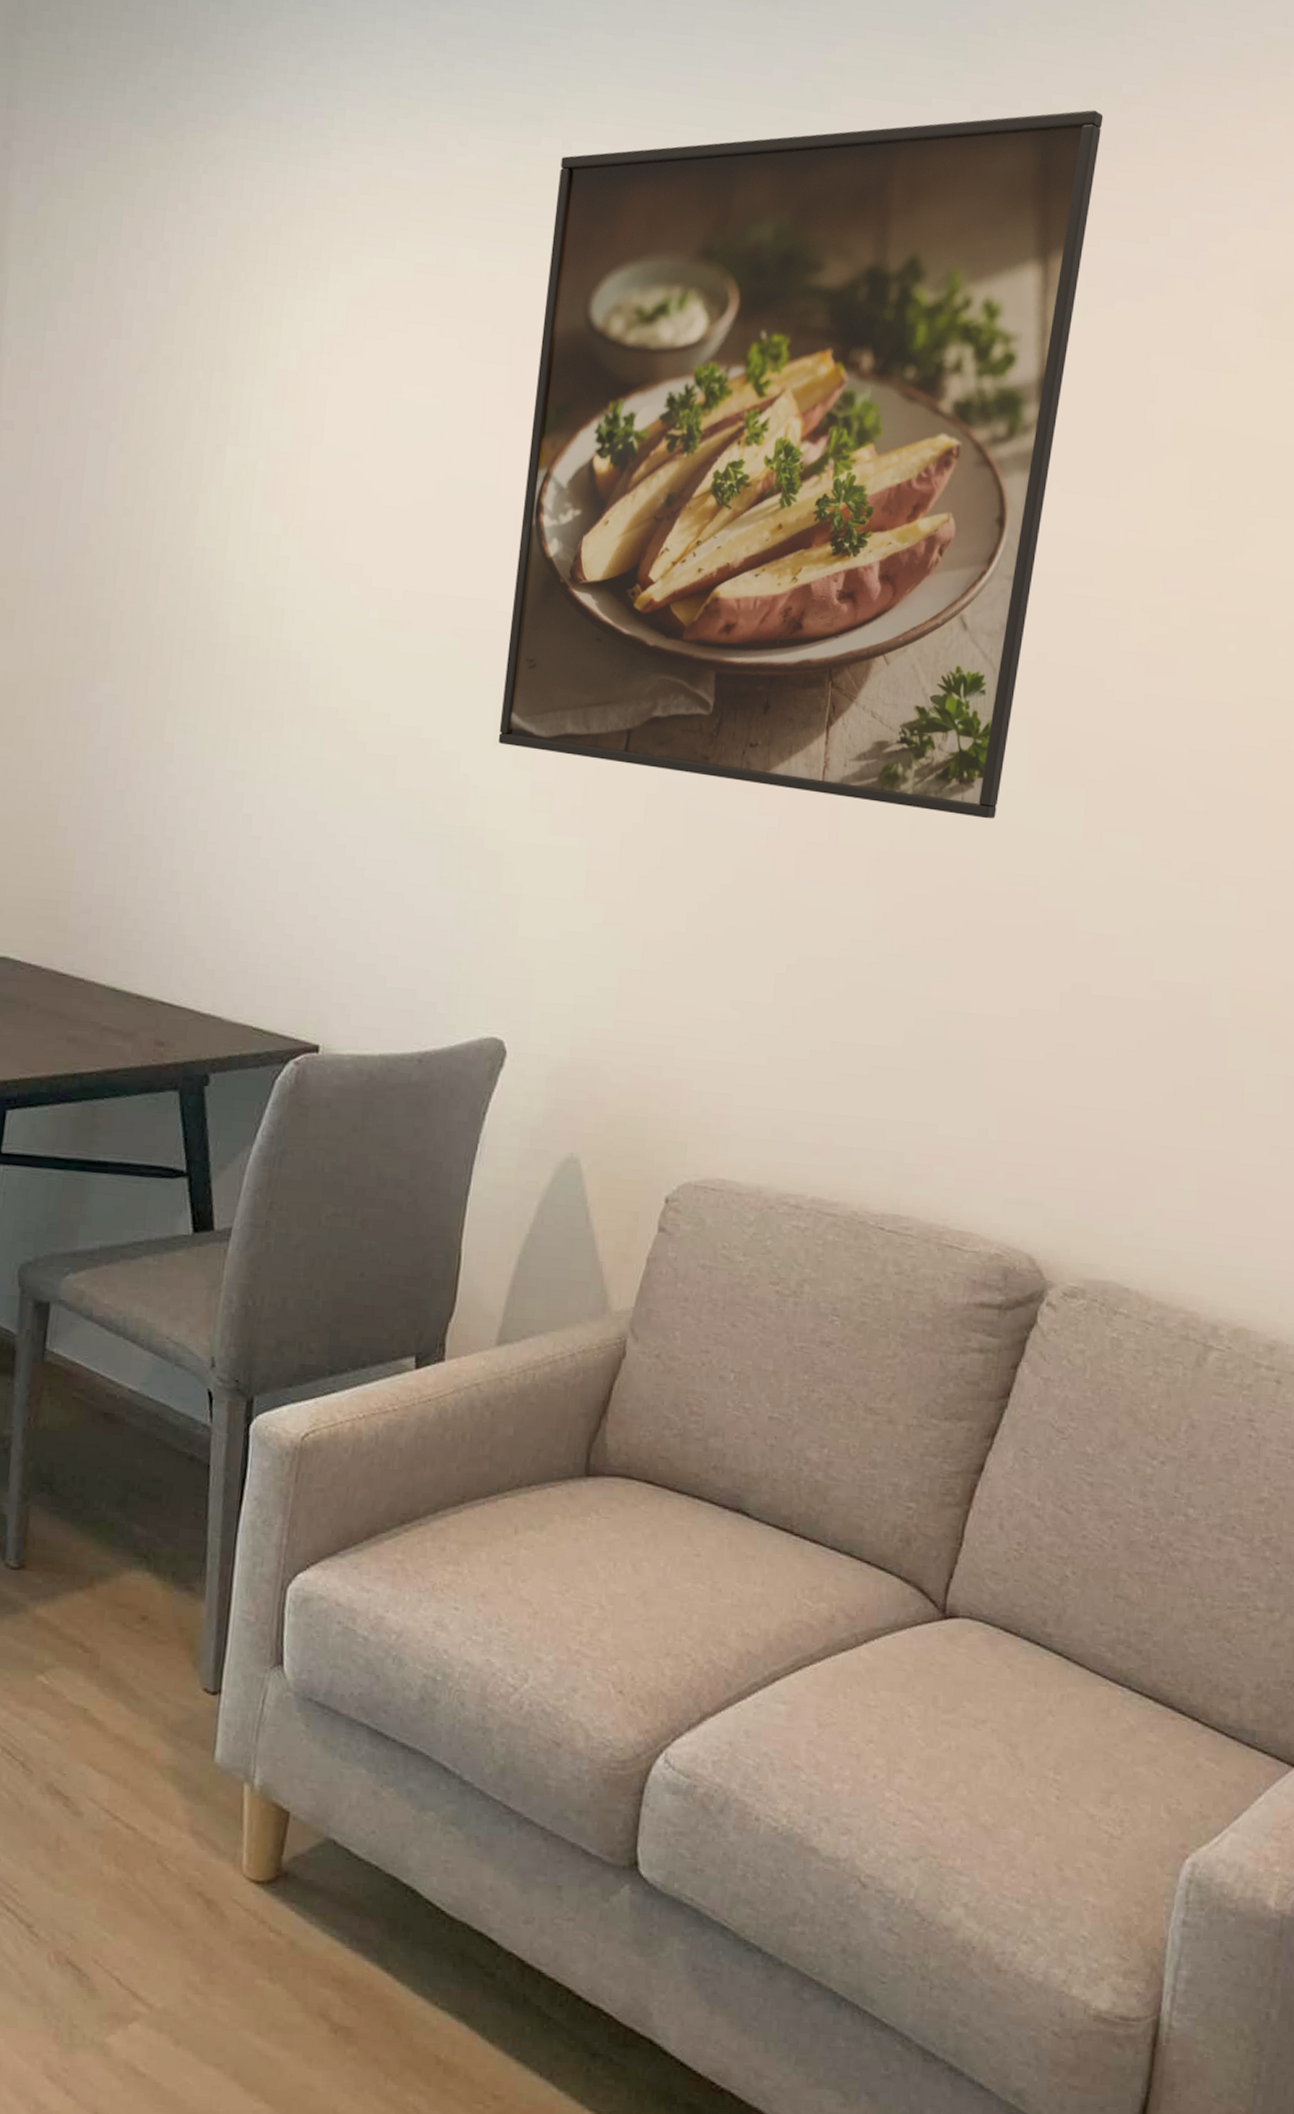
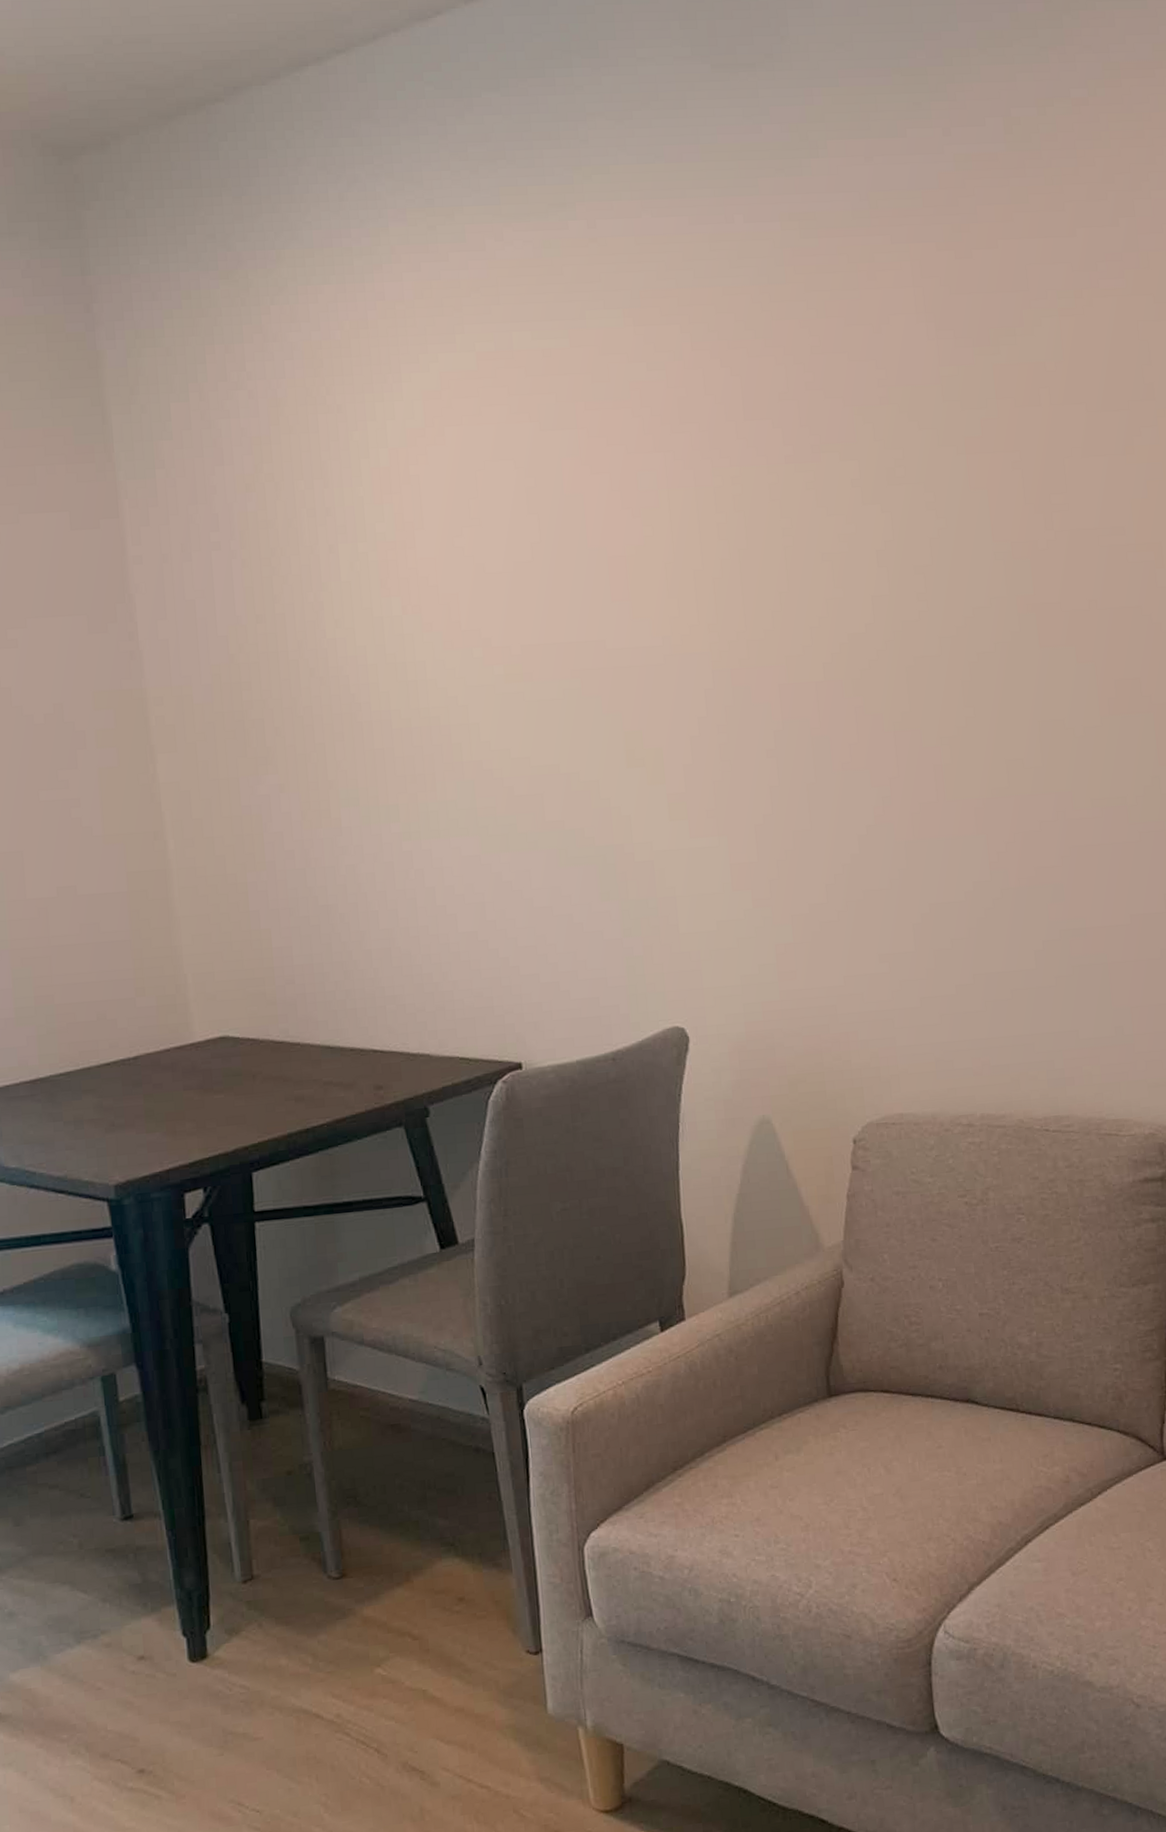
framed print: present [498,110,1104,819] -> none [589,117,1079,767]

